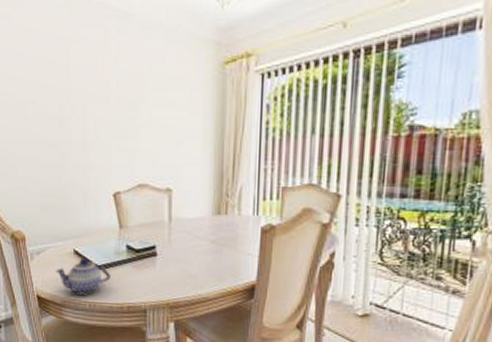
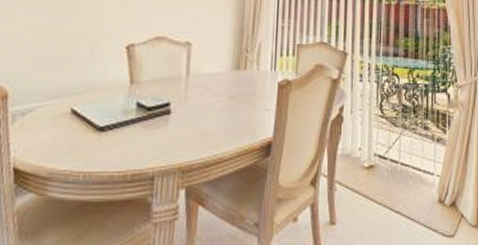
teapot: present [55,258,111,295] -> none [43,118,115,163]

